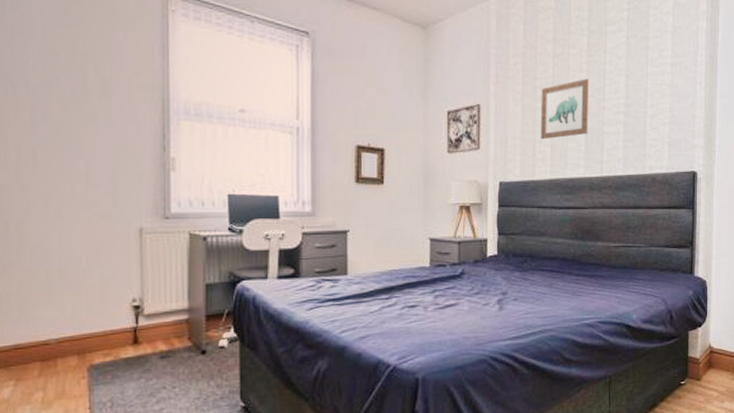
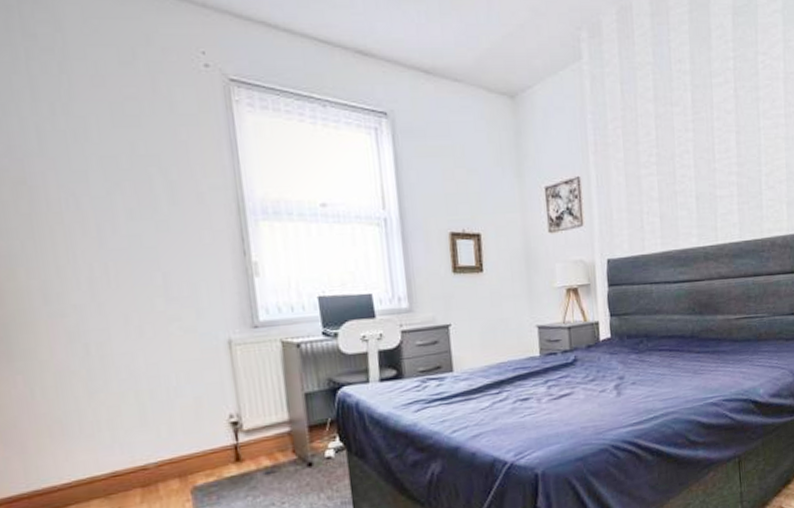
wall art: present [540,79,590,140] -> none [645,139,699,210]

